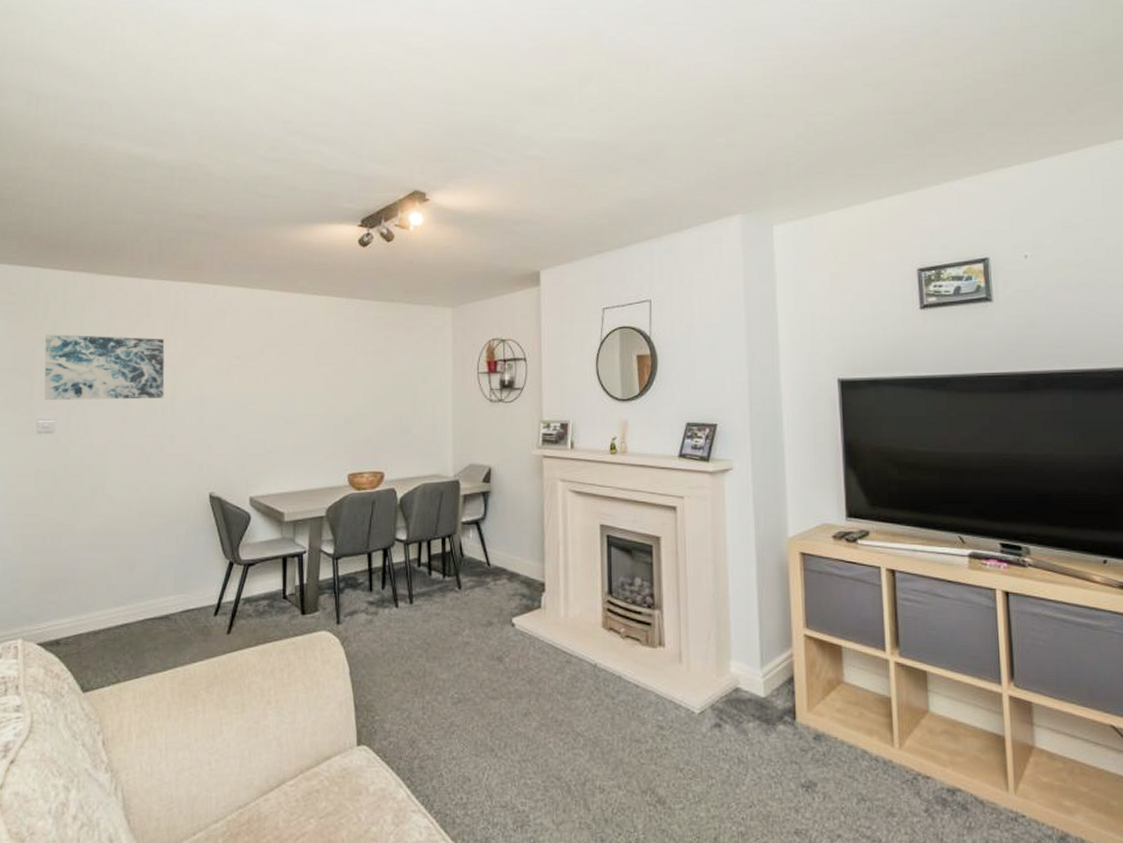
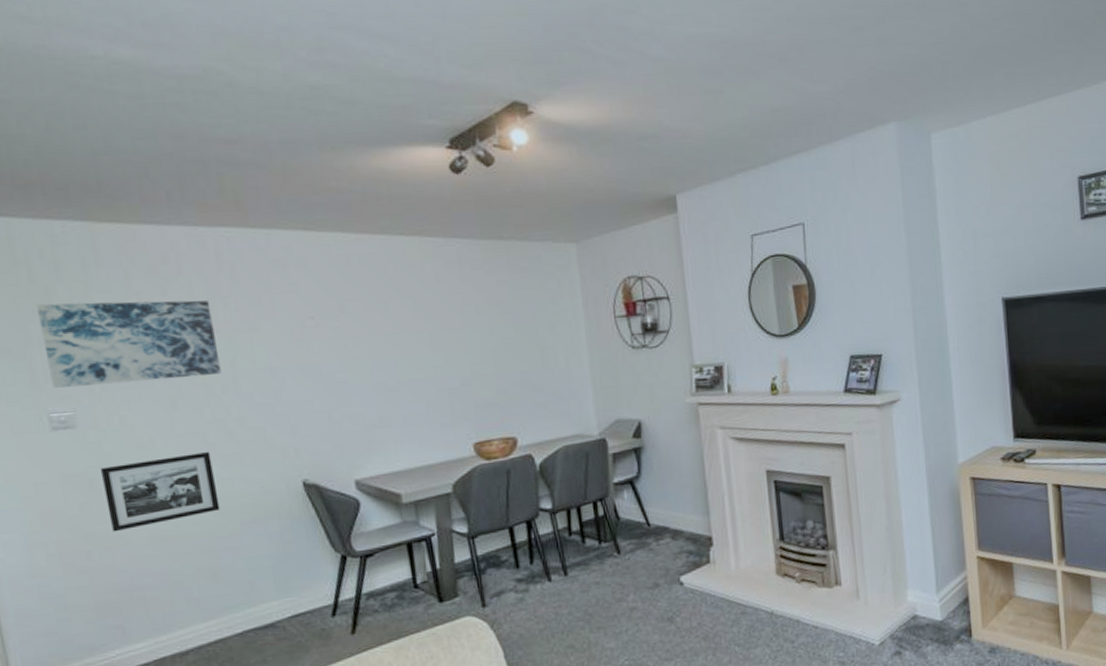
picture frame: none [63,462,145,521] -> present [100,452,220,532]

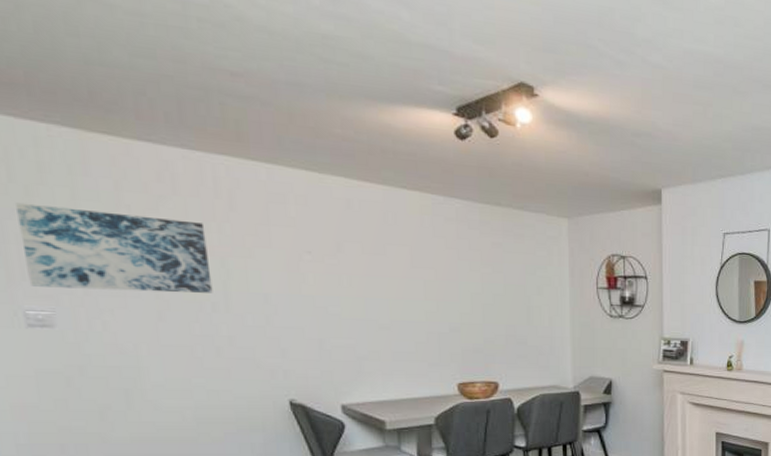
picture frame: present [100,452,220,532] -> none [78,364,204,429]

